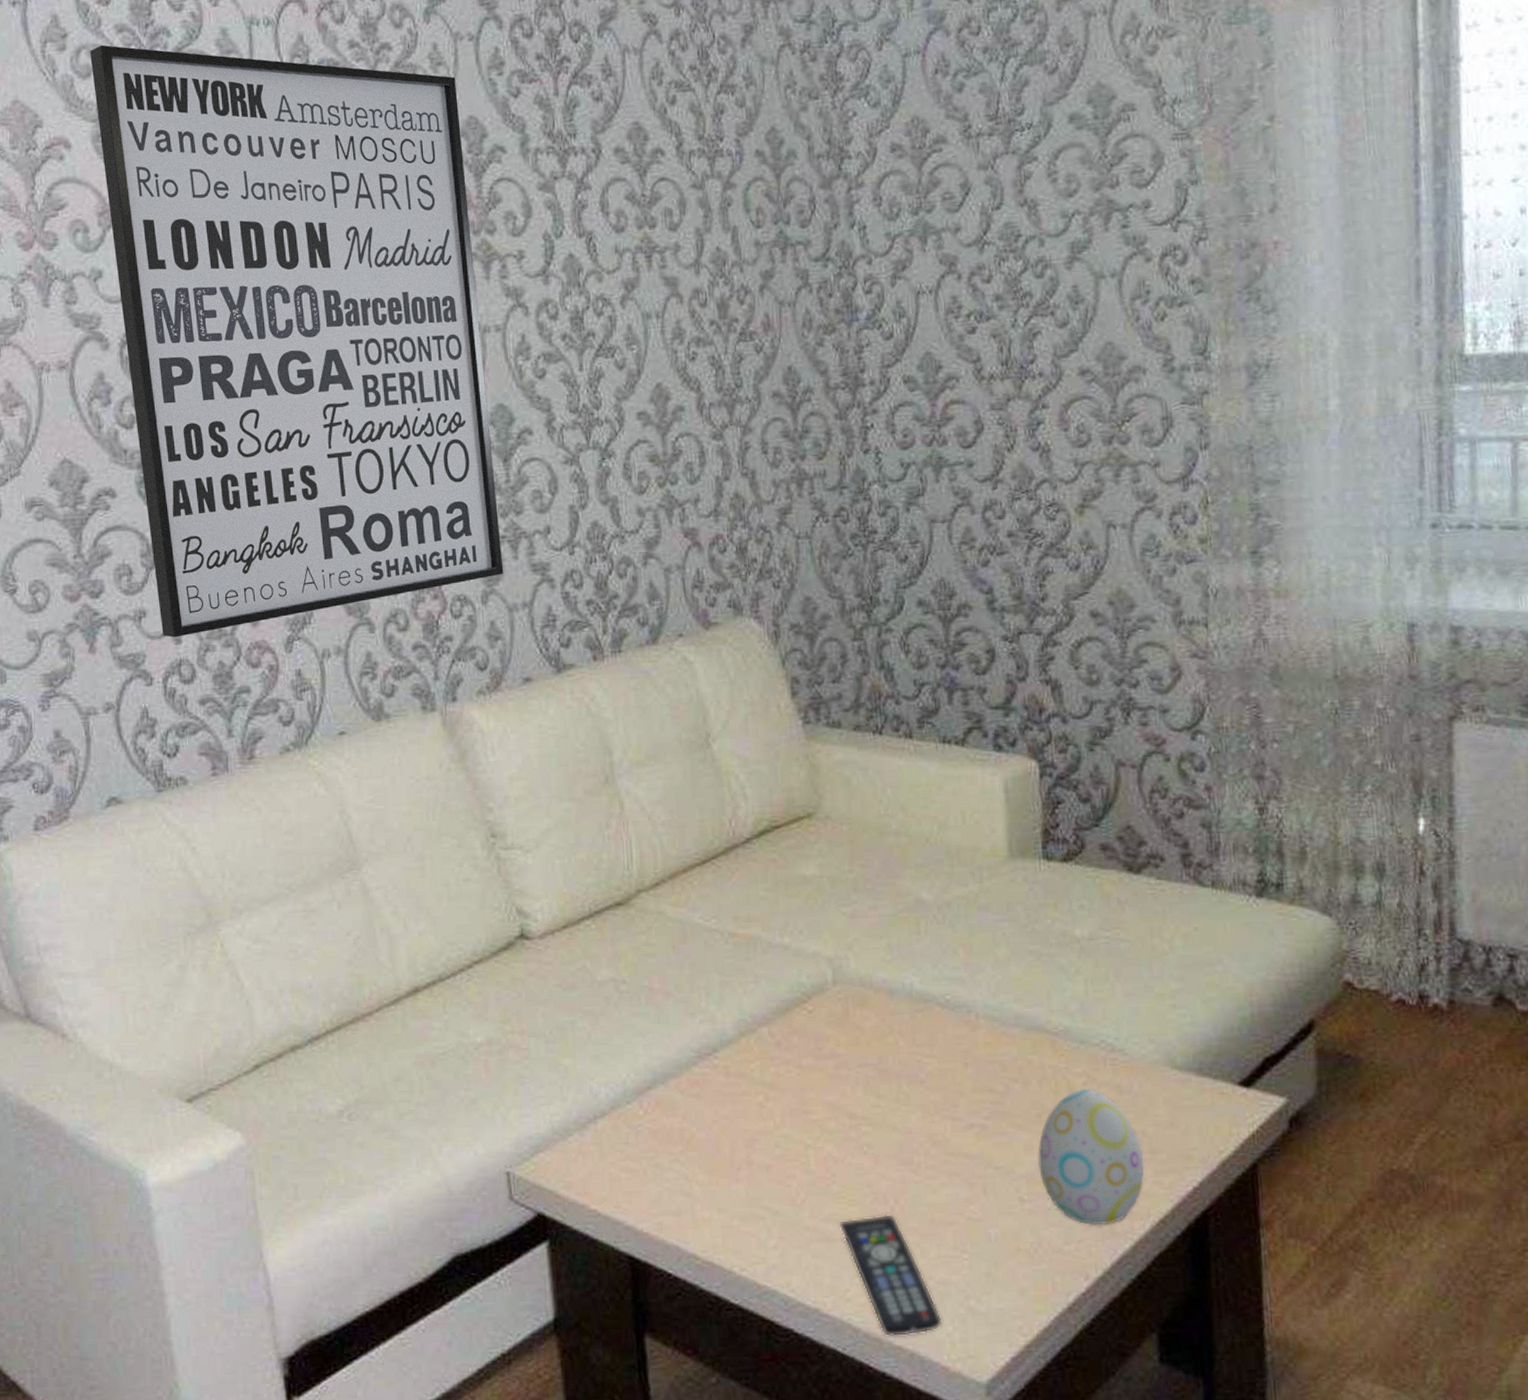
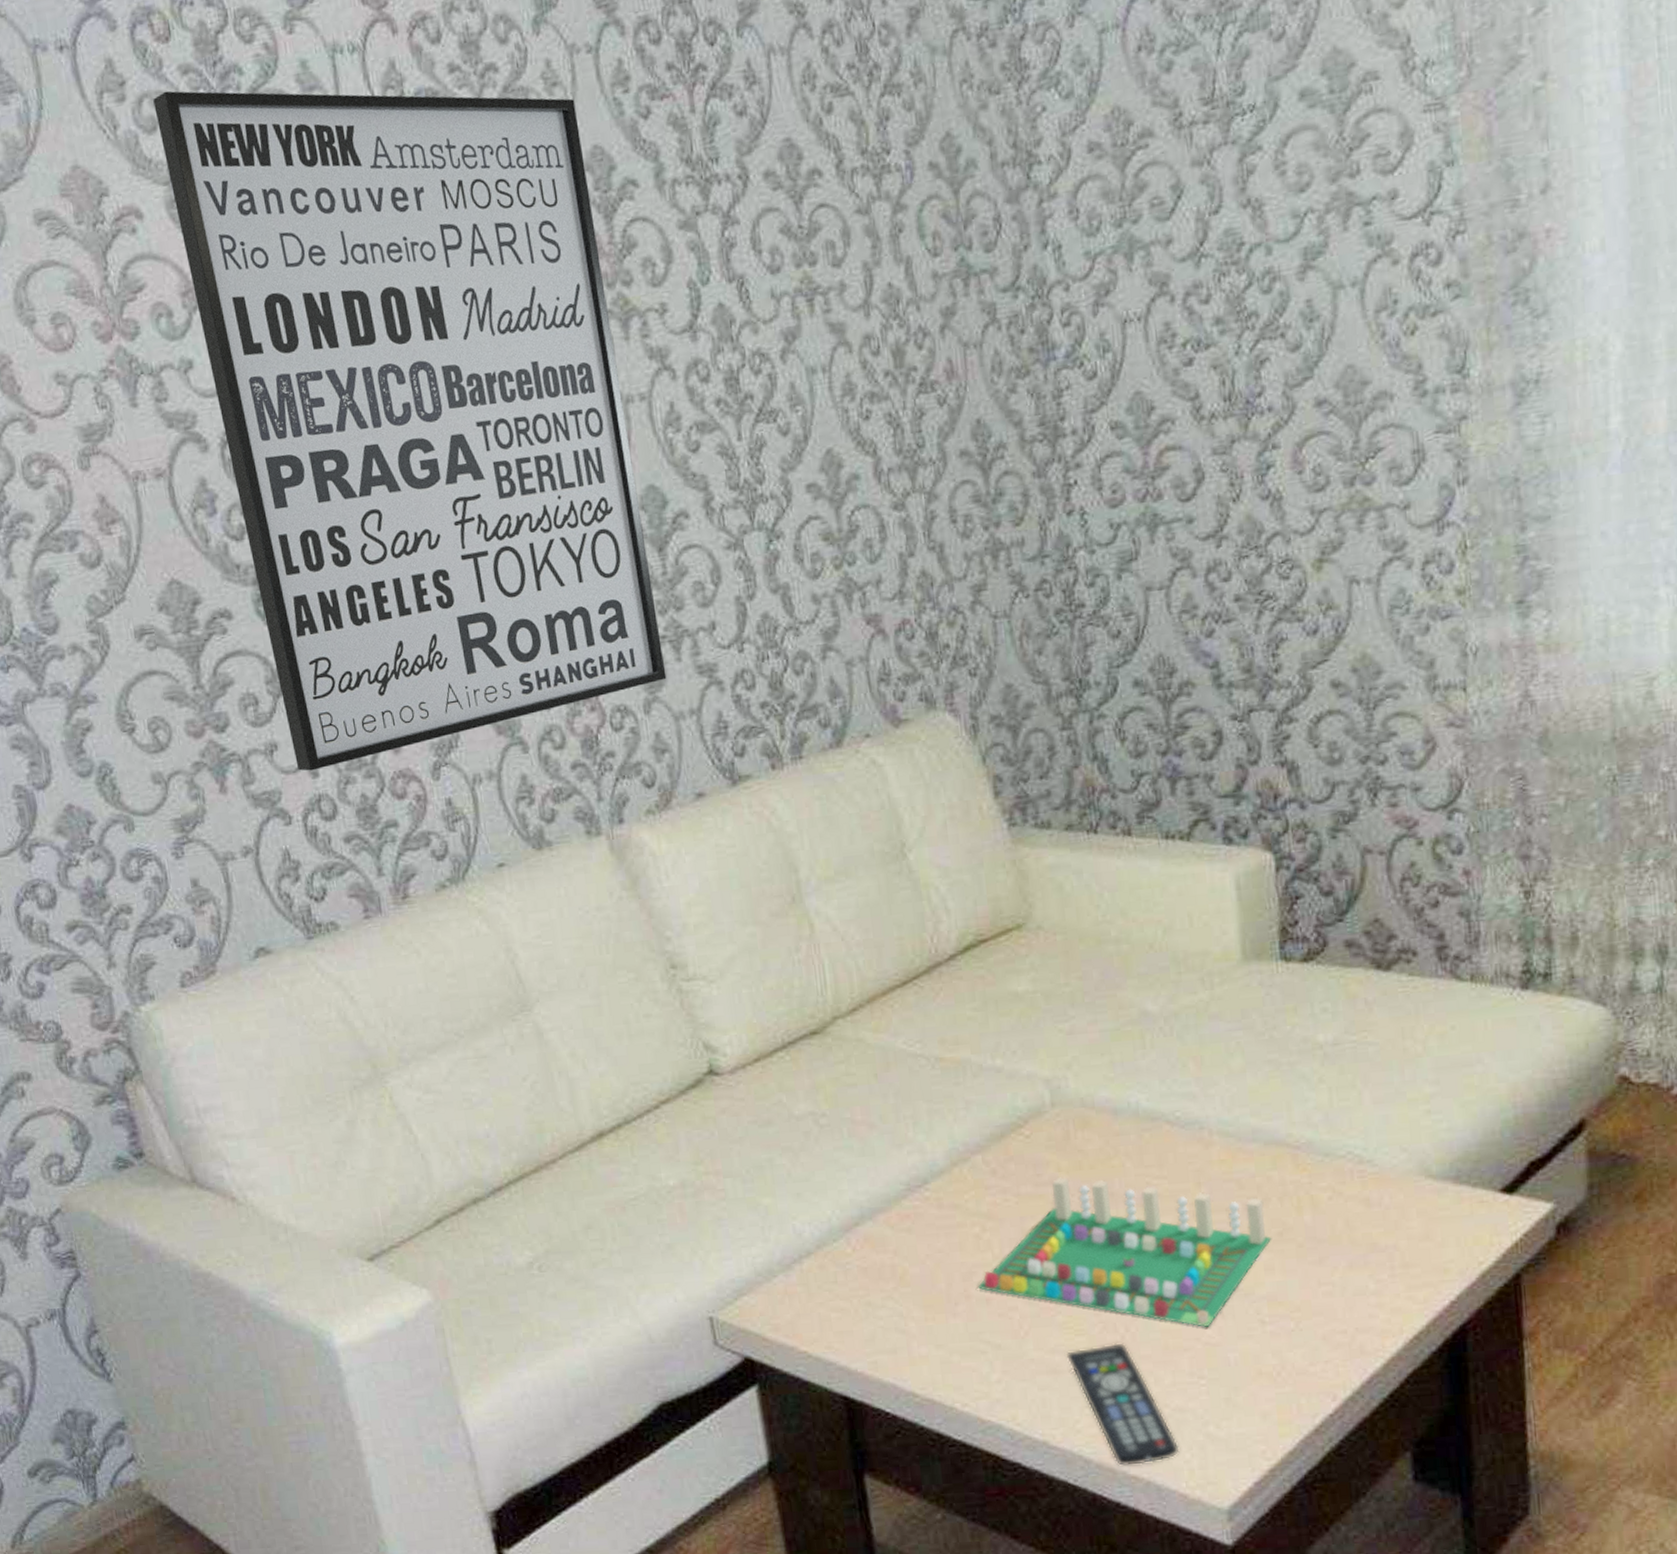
board game: none [759,1052,1031,1202] -> present [978,1177,1271,1327]
decorative egg: present [1038,1089,1145,1226] -> none [1280,1203,1397,1345]

